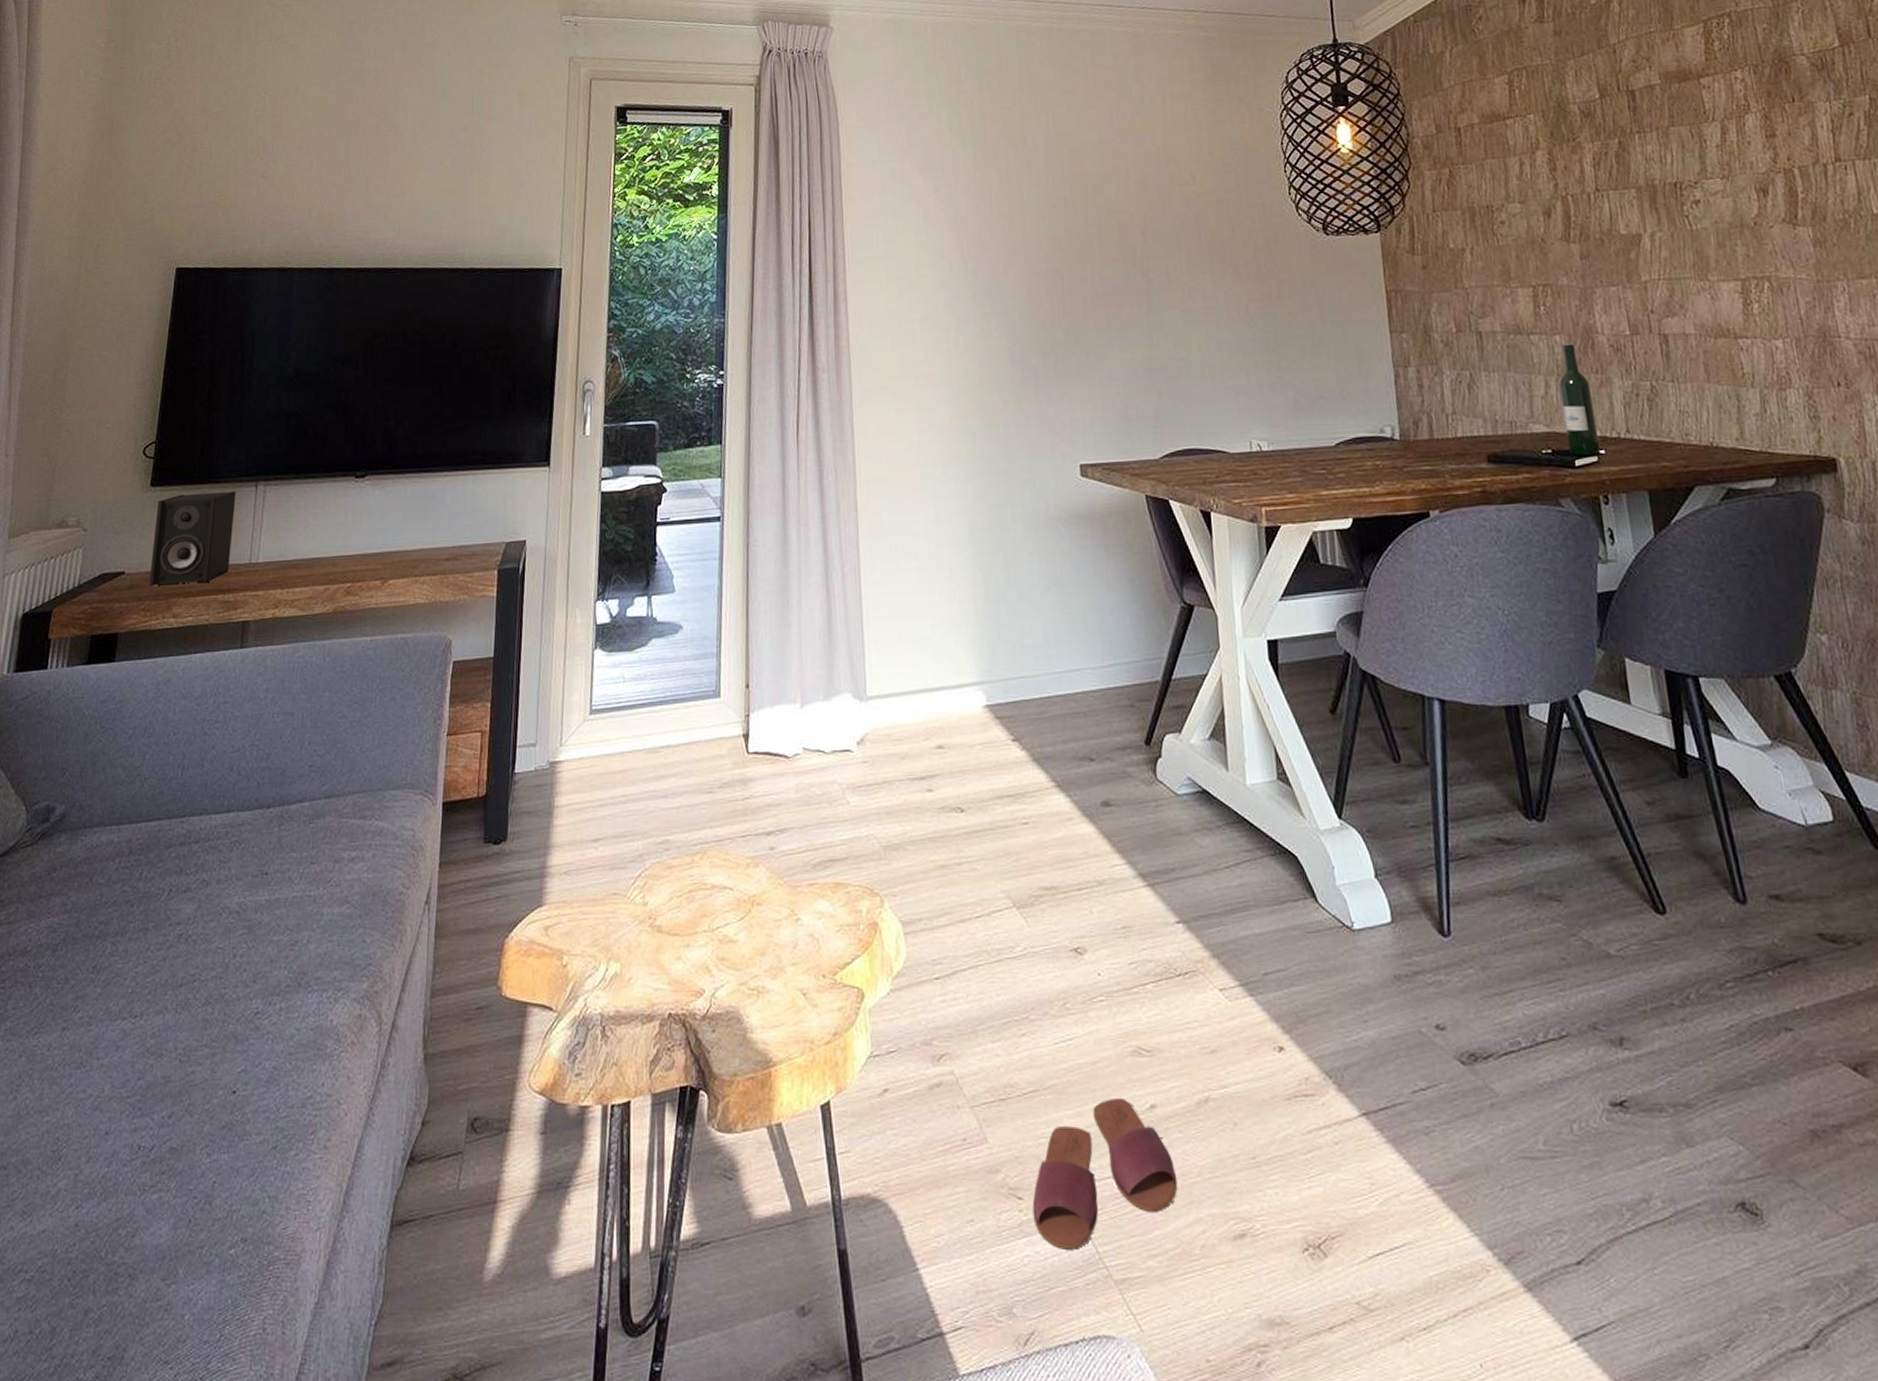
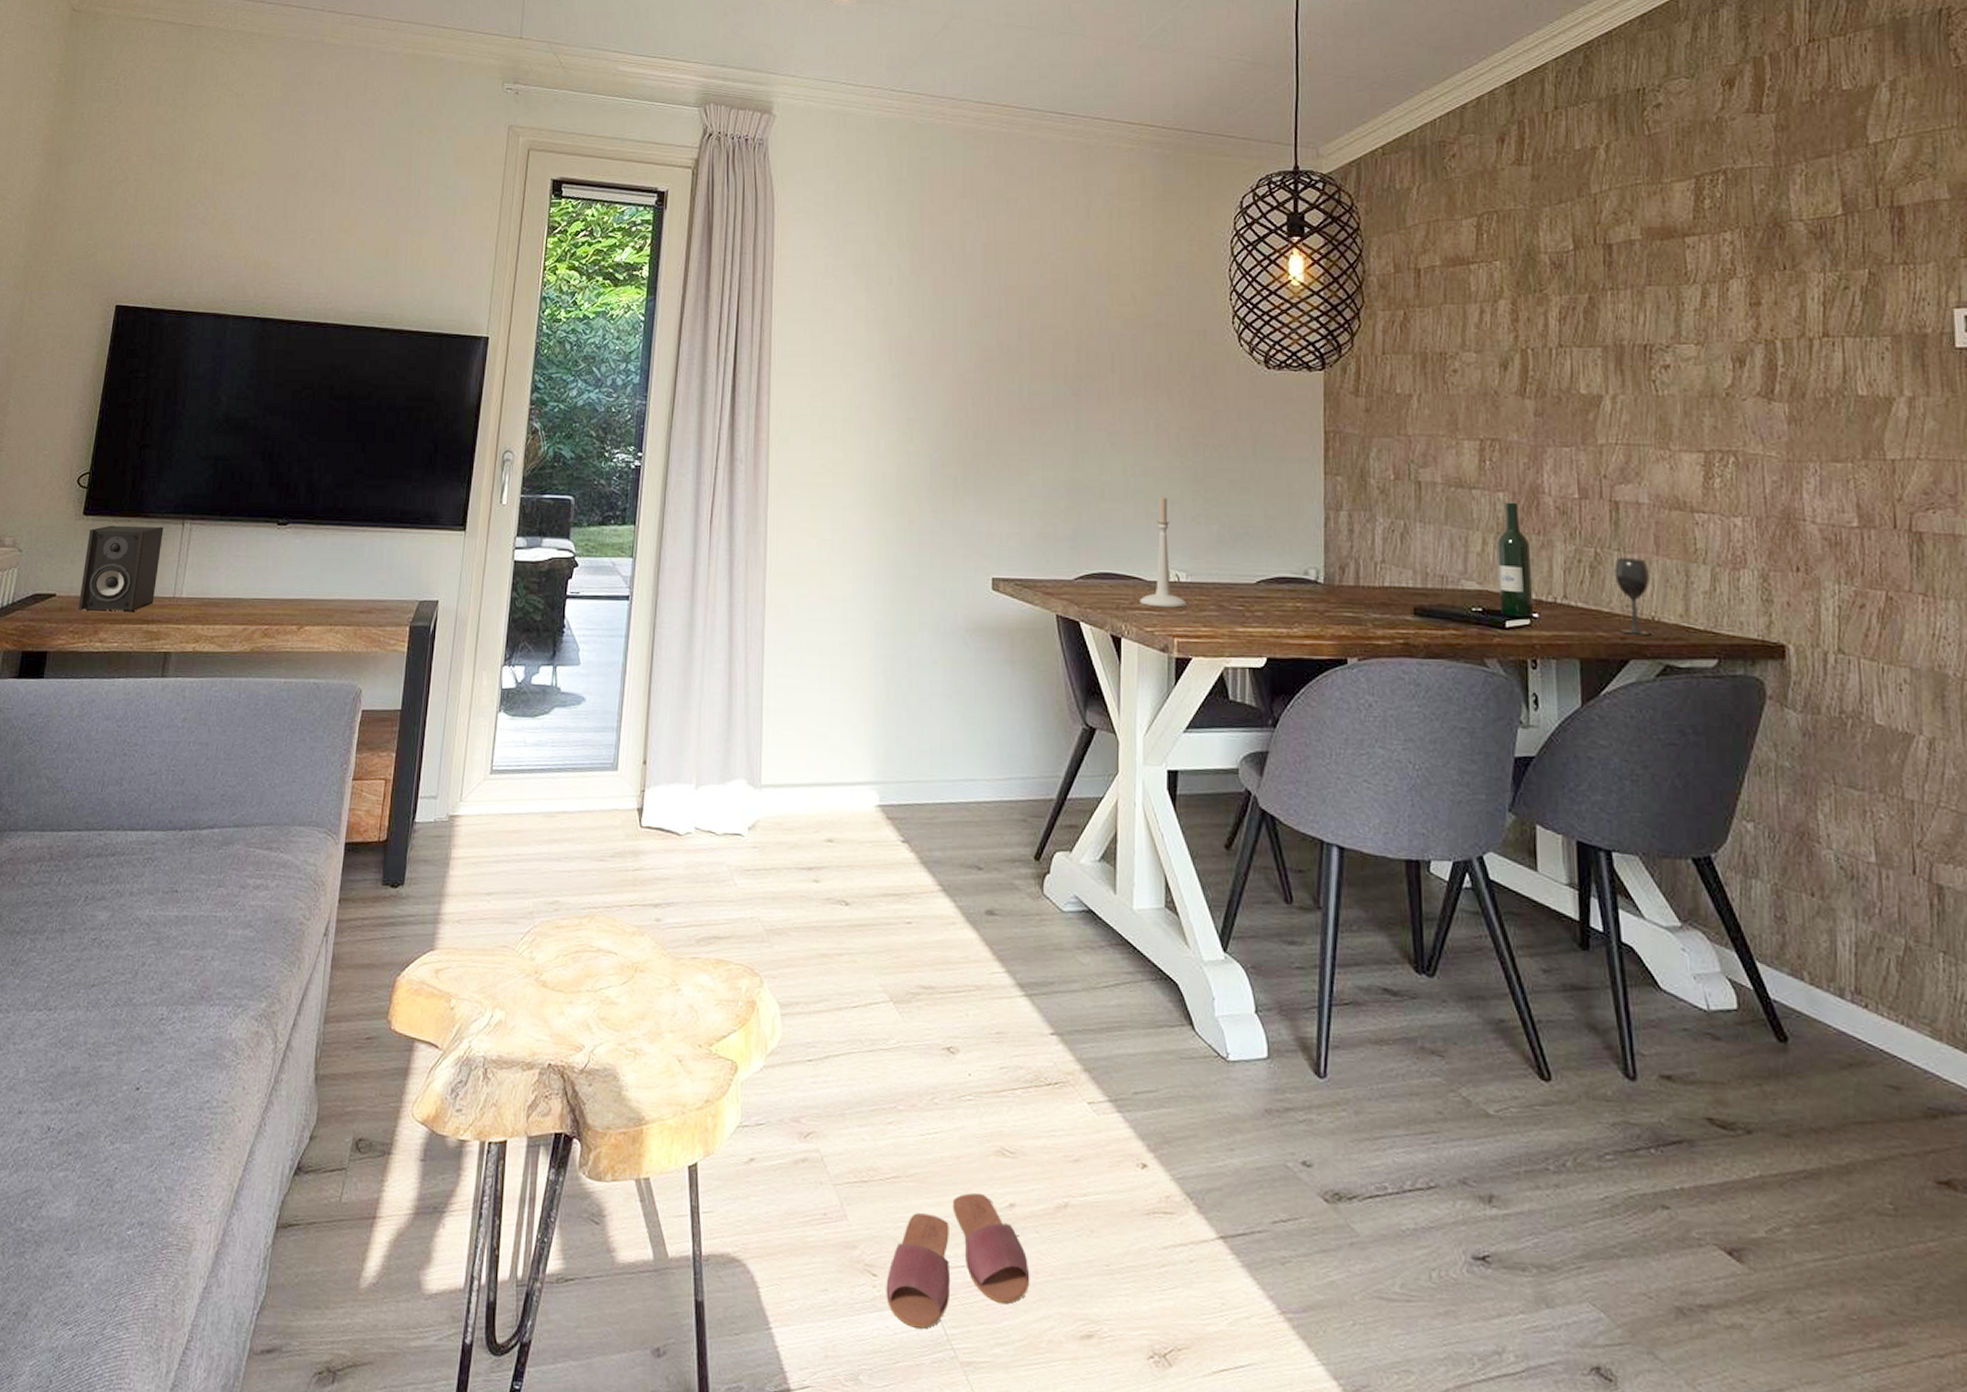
candlestick: none [1225,368,1271,479] -> present [1140,496,1187,608]
wine glass: none [1670,387,1713,462] -> present [1614,558,1653,635]

